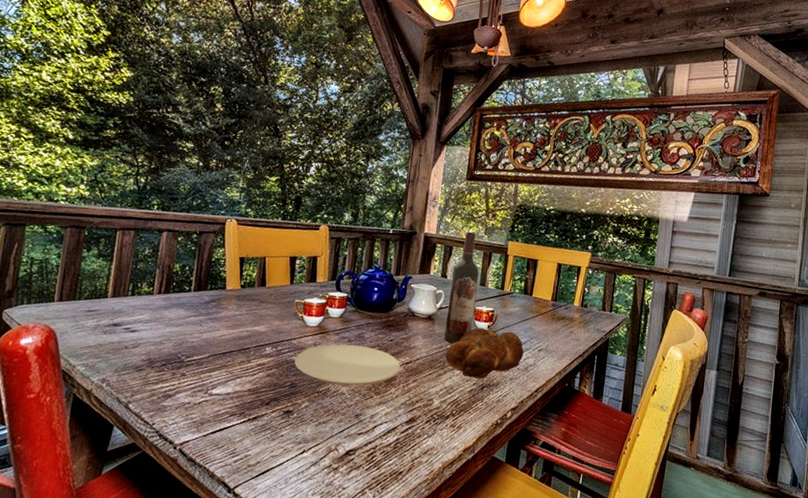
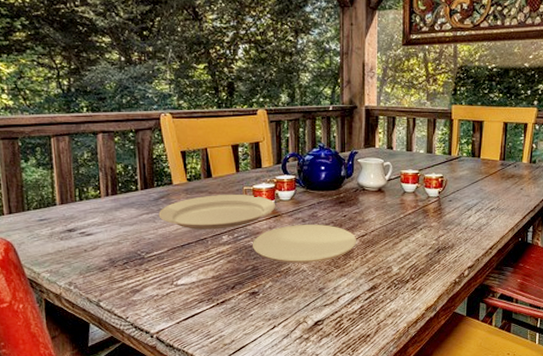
plate: none [206,304,325,340] -> present [158,195,276,230]
wine bottle: present [444,231,479,344] -> none [396,99,425,212]
bread loaf: present [445,327,524,380] -> none [400,194,476,244]

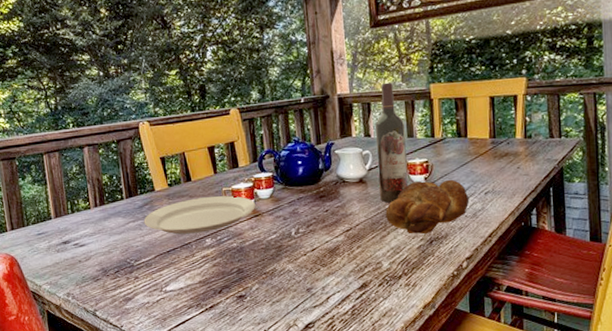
plate: present [253,224,357,263] -> none [236,221,342,264]
wine bottle: none [396,99,425,212] -> present [374,82,409,203]
bread loaf: none [400,194,476,244] -> present [385,179,470,235]

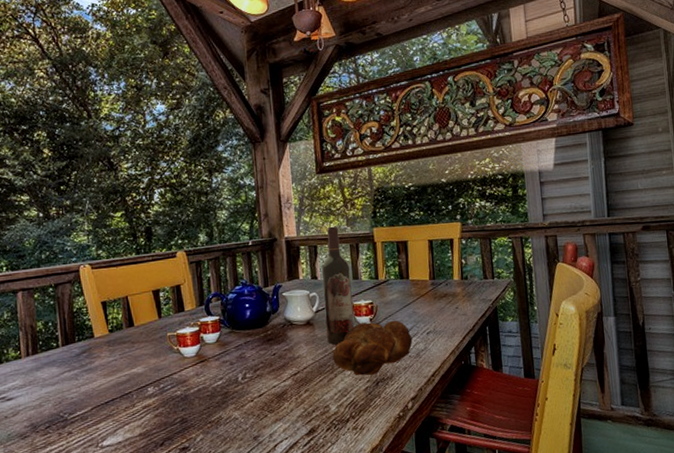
plate: present [143,195,256,235] -> none [80,341,202,384]

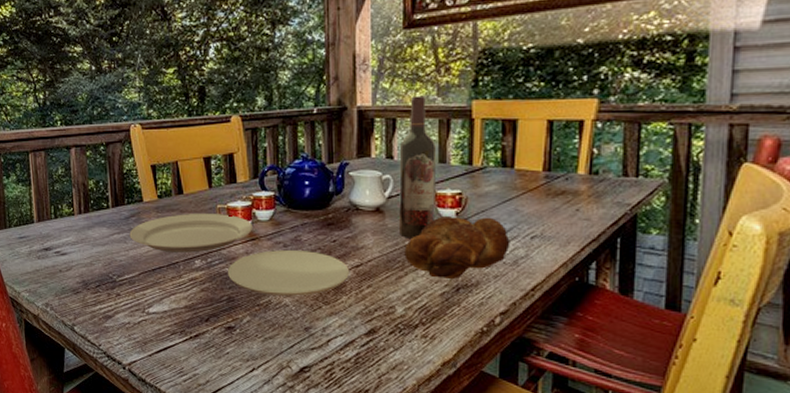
plate: none [80,341,202,384] -> present [129,214,254,253]
plate: none [180,365,290,412] -> present [228,249,350,296]

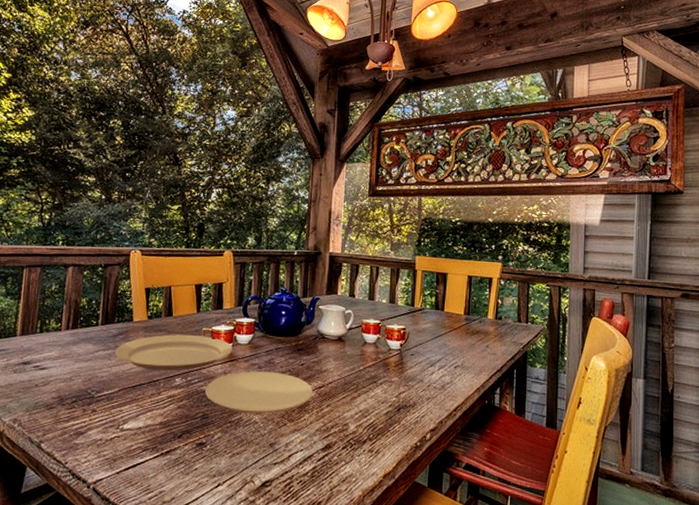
wine bottle: present [399,95,436,238] -> none [356,248,388,365]
bread loaf: present [404,215,510,280] -> none [359,346,440,401]

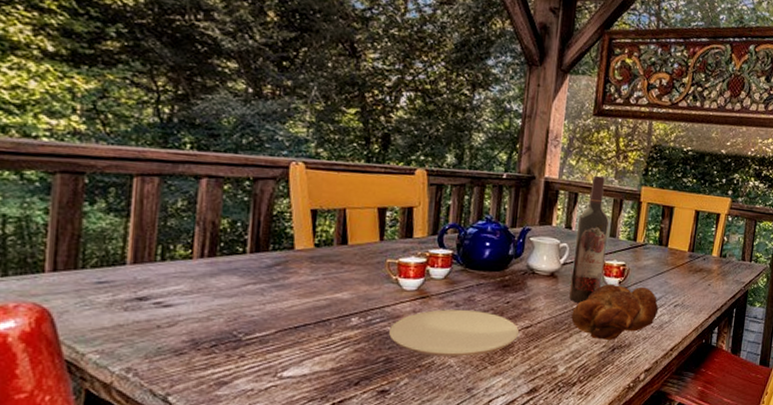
plate: present [114,334,233,371] -> none [269,266,425,309]
wine bottle: none [356,248,388,365] -> present [569,175,609,303]
bread loaf: none [359,346,440,401] -> present [571,283,659,341]

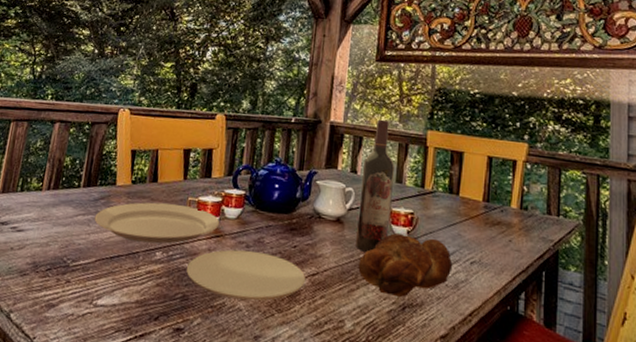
plate: none [269,266,425,309] -> present [94,202,220,244]

